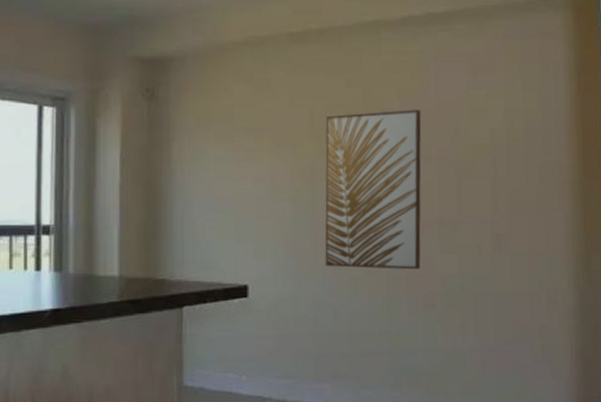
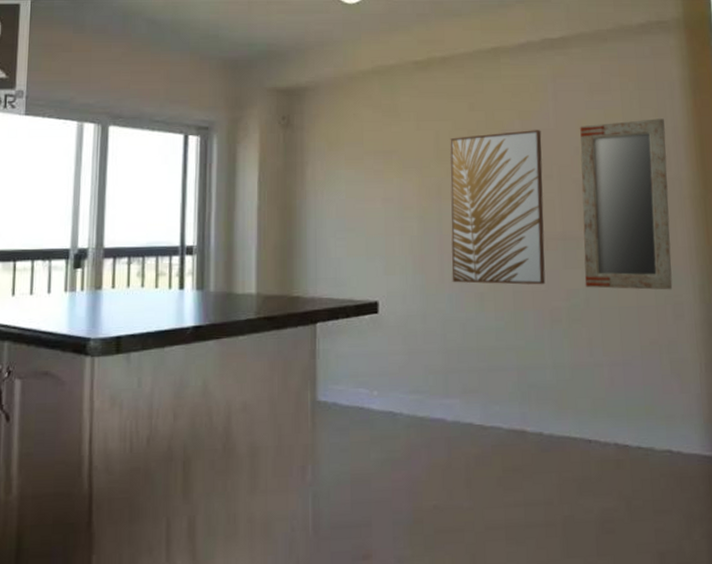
home mirror: none [460,101,548,276] -> present [580,118,673,290]

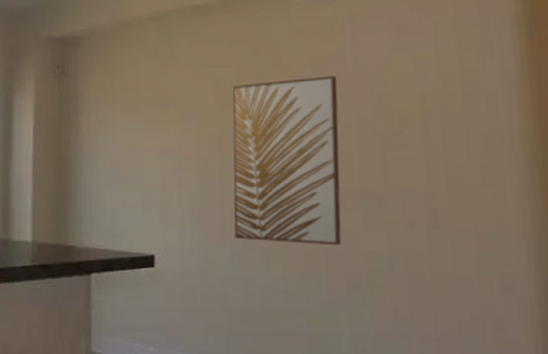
home mirror: present [580,118,673,290] -> none [384,61,500,259]

